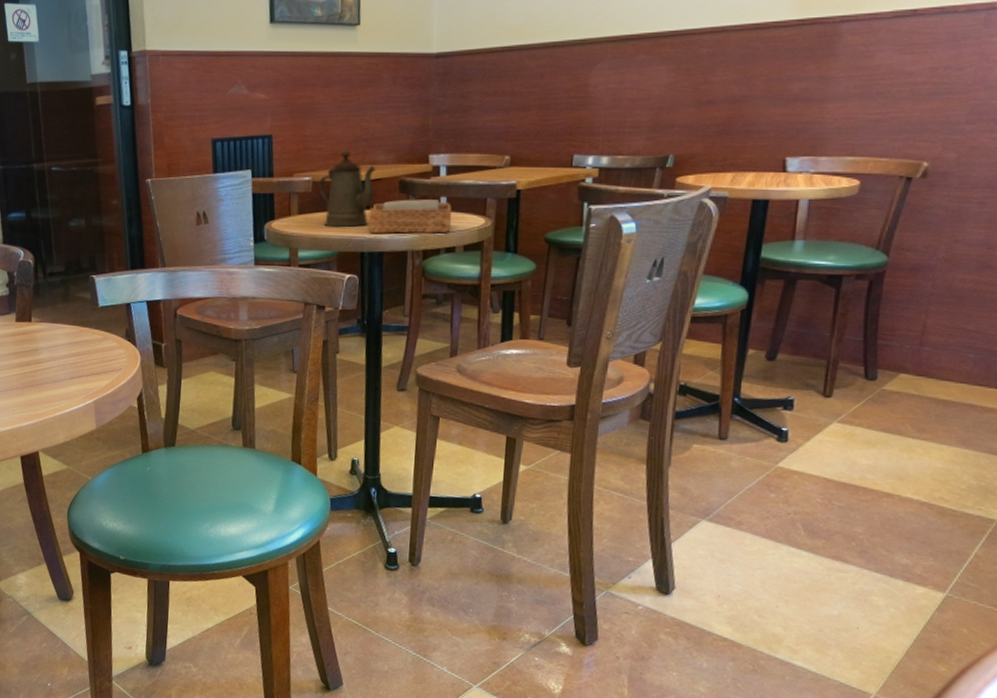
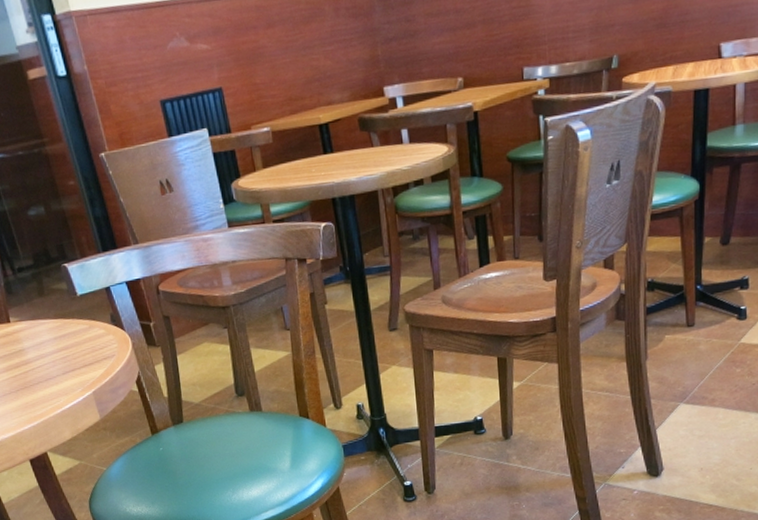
coffee pot: present [318,149,376,228] -> none [278,92,335,177]
napkin holder: present [368,199,452,234] -> none [333,133,416,178]

